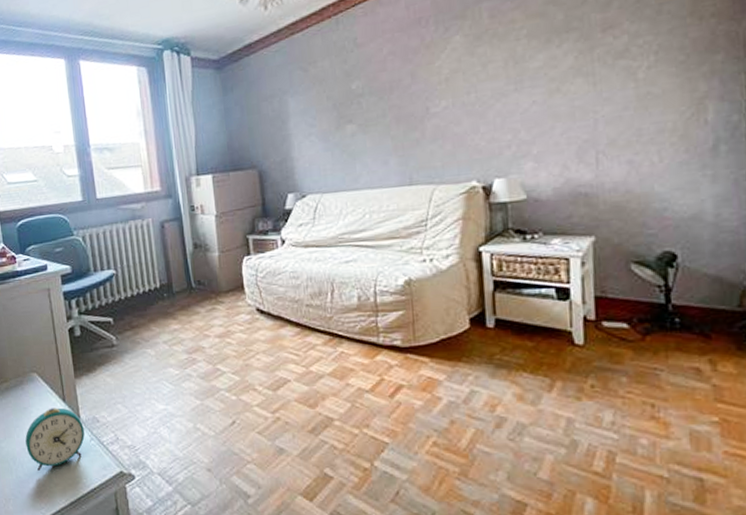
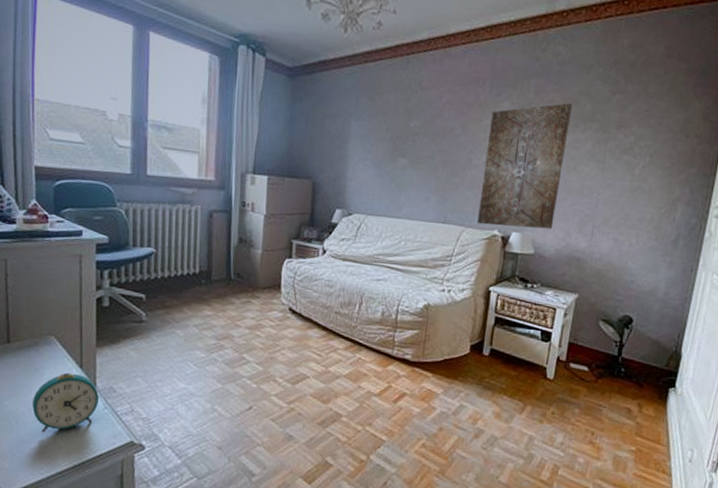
wall art: none [442,17,545,178] -> present [477,103,573,229]

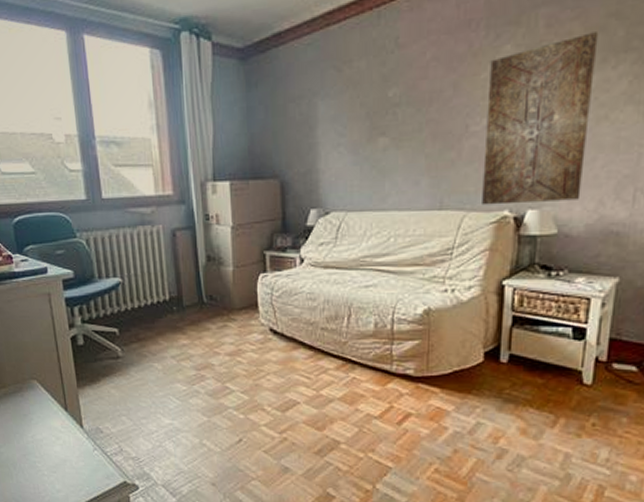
alarm clock: present [32,372,99,432] -> none [26,416,88,477]

